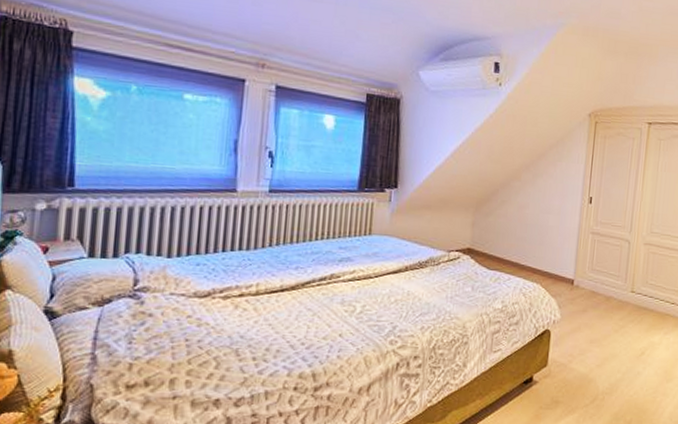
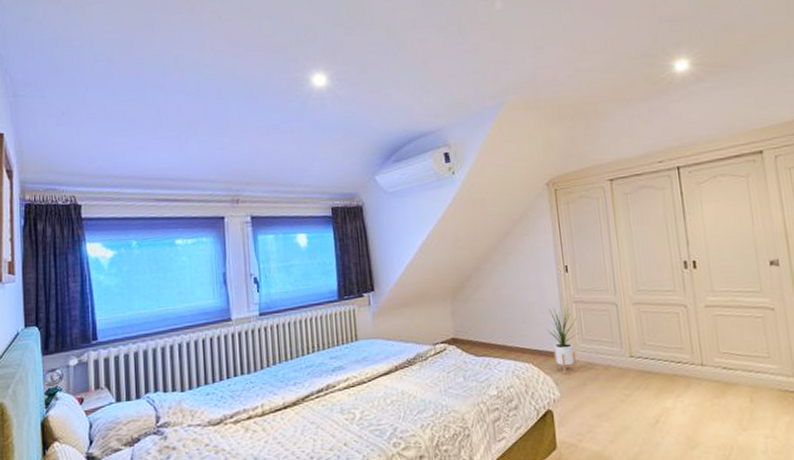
house plant: none [560,235,590,299] -> present [547,305,579,375]

